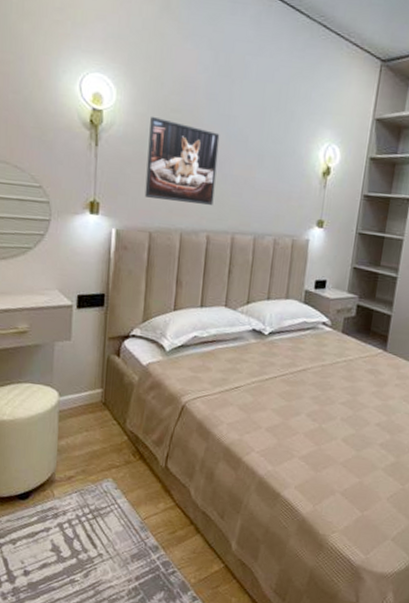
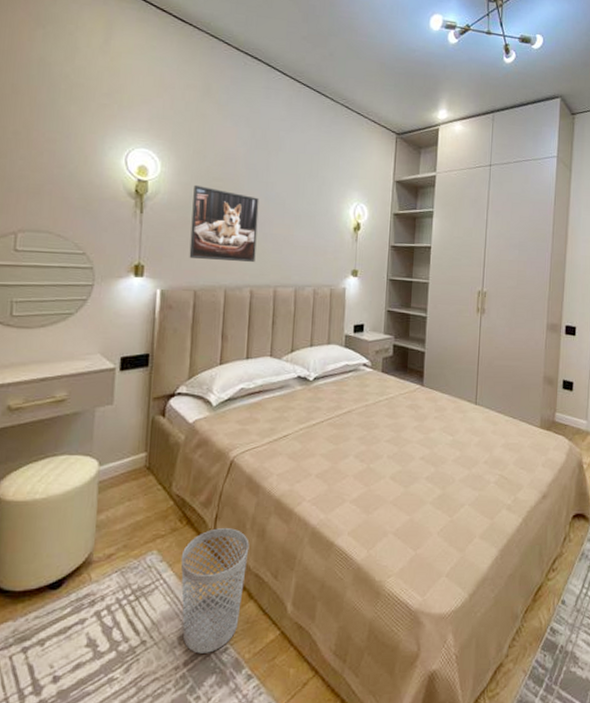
wastebasket: none [134,466,198,573] -> present [181,528,249,654]

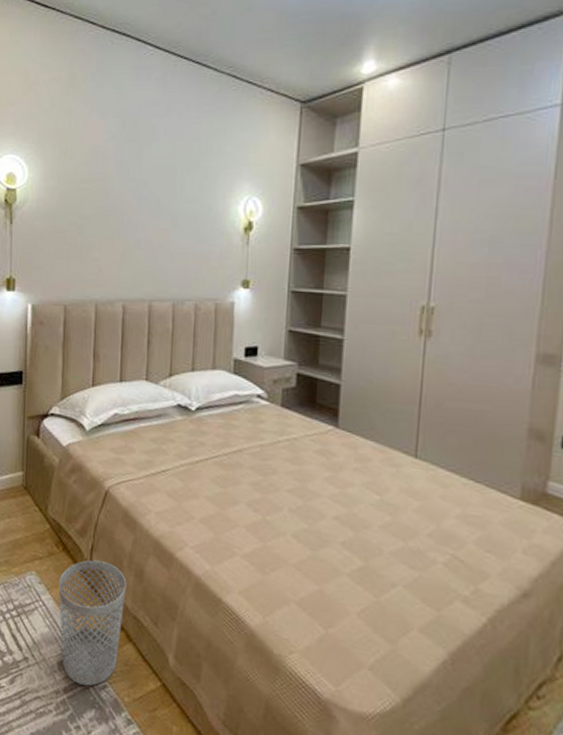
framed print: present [189,184,259,262] -> none [58,189,131,273]

